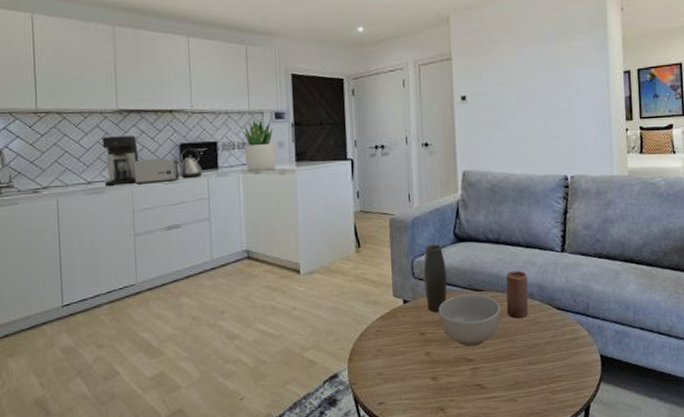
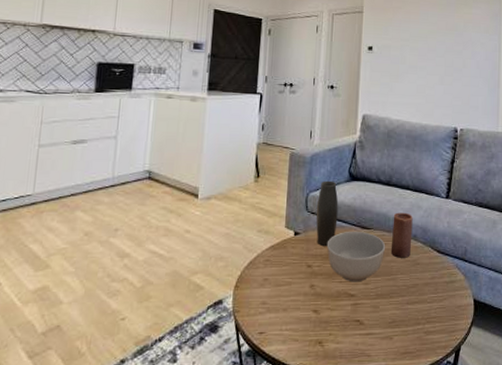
coffee maker: present [102,135,139,187] -> none [17,48,56,97]
toaster: present [133,157,180,186] -> none [47,73,95,99]
kettle: present [177,148,203,179] -> none [92,67,117,97]
planter: present [243,118,276,173] -> none [159,46,190,98]

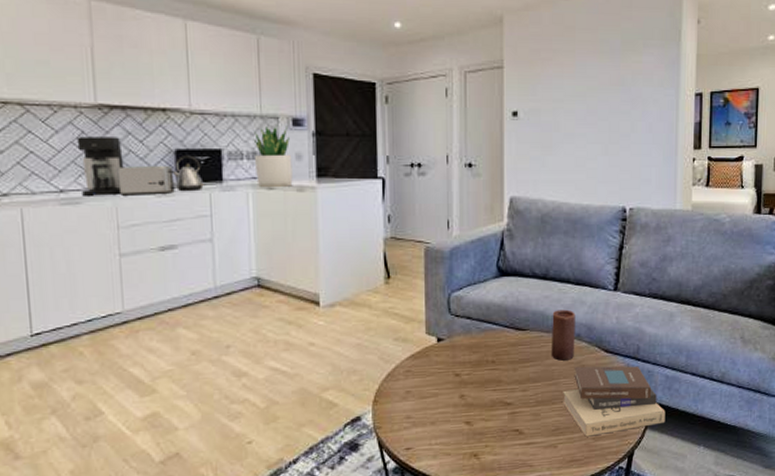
coffee maker: none [17,48,56,97] -> present [76,136,124,198]
toaster: none [47,73,95,99] -> present [117,165,176,197]
kettle: none [92,67,117,97] -> present [172,155,204,192]
planter: none [159,46,190,98] -> present [253,124,293,188]
vase: present [316,180,339,246] -> none [460,277,487,352]
bowl: present [326,231,386,282] -> none [476,333,545,390]
books: none [399,264,489,330] -> present [563,365,666,437]

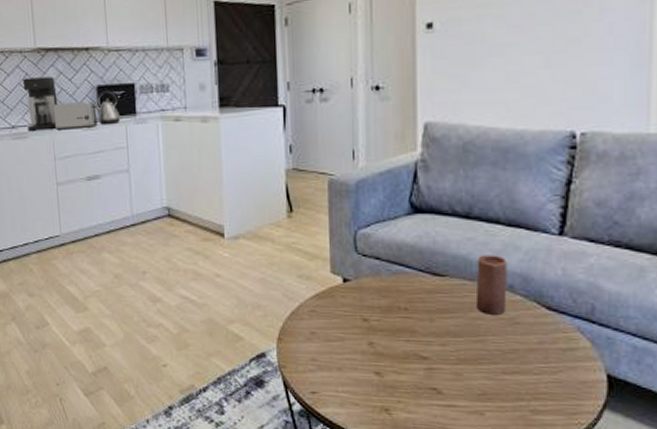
planter: present [253,124,293,188] -> none [161,55,197,120]
books: present [563,365,666,437] -> none [491,323,633,408]

